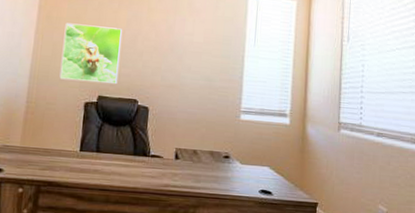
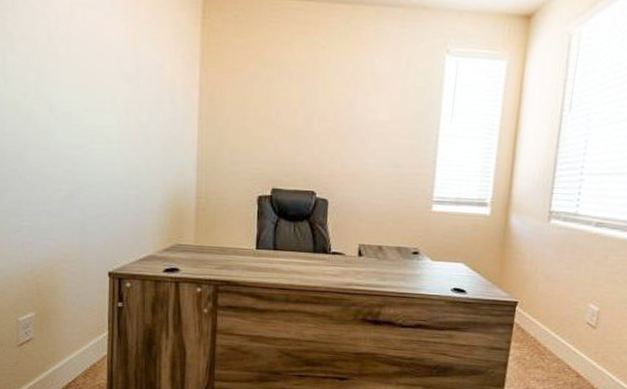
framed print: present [59,23,123,85] -> none [229,104,296,175]

